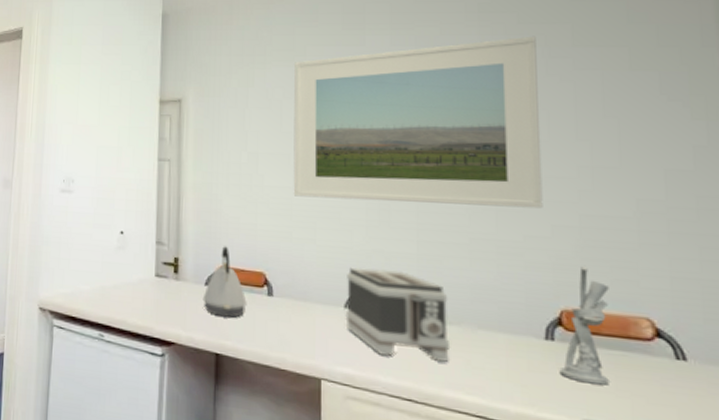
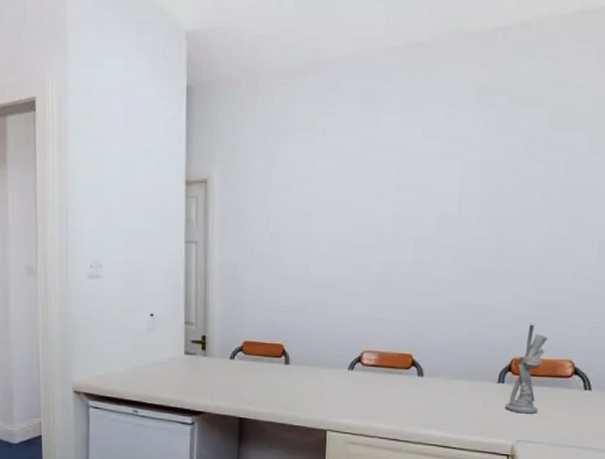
kettle: present [202,246,247,318] -> none [228,323,267,385]
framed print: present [293,36,543,209] -> none [309,119,521,276]
toaster: present [345,267,451,362] -> none [348,335,430,407]

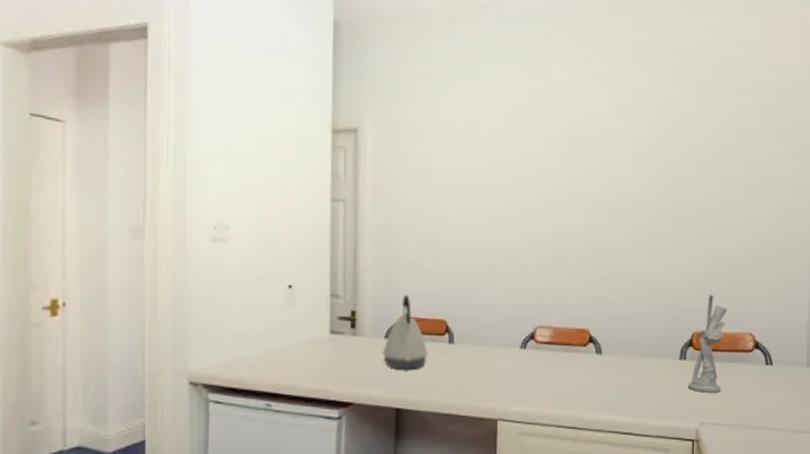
kettle: none [228,323,267,385] -> present [382,295,428,369]

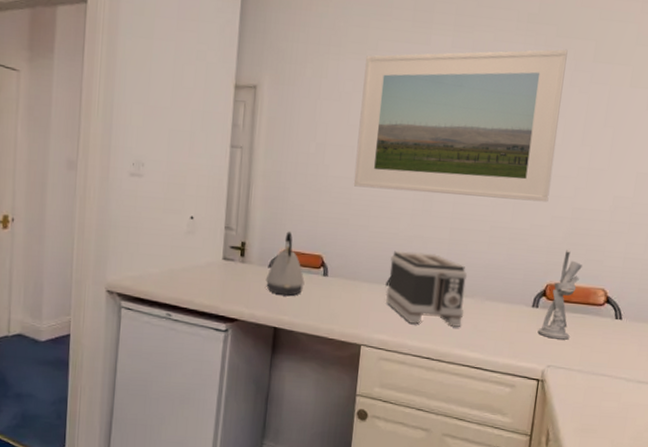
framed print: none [475,77,692,243] -> present [353,49,568,202]
toaster: none [521,308,609,390] -> present [386,251,468,327]

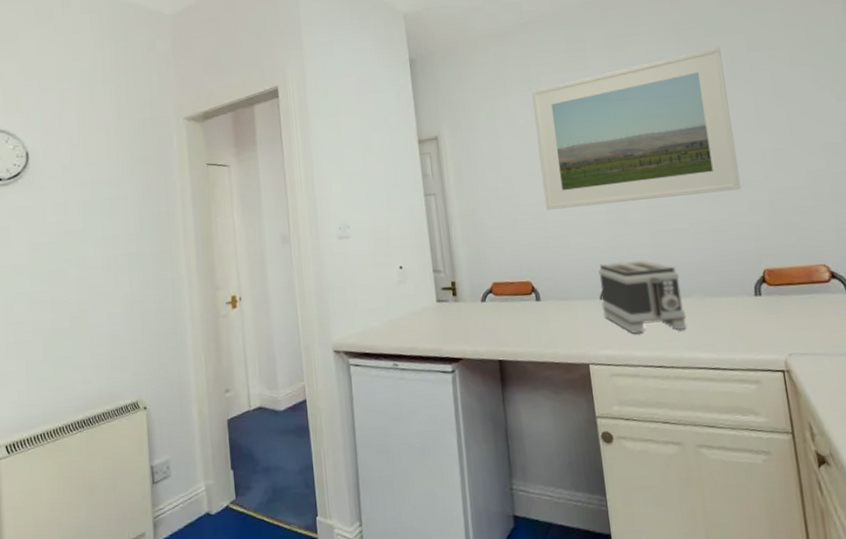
kettle: present [265,231,305,296] -> none [481,264,520,327]
utensil holder: present [537,248,582,340] -> none [767,230,804,325]

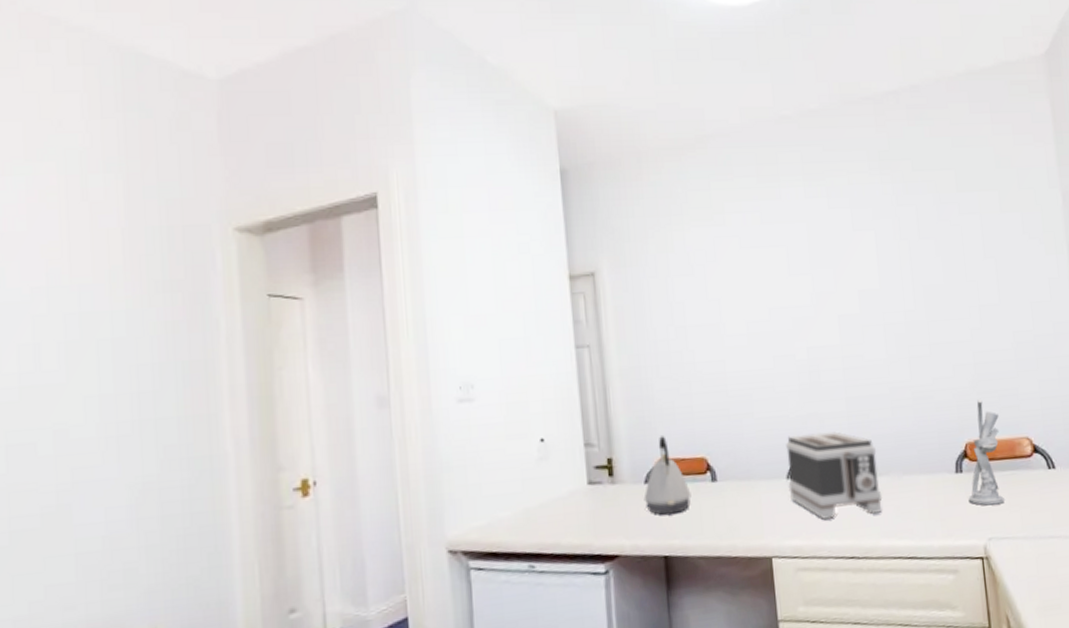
kettle: none [481,264,520,327] -> present [643,436,692,515]
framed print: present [532,46,741,210] -> none [714,182,945,370]
utensil holder: none [767,230,804,325] -> present [968,398,1005,506]

